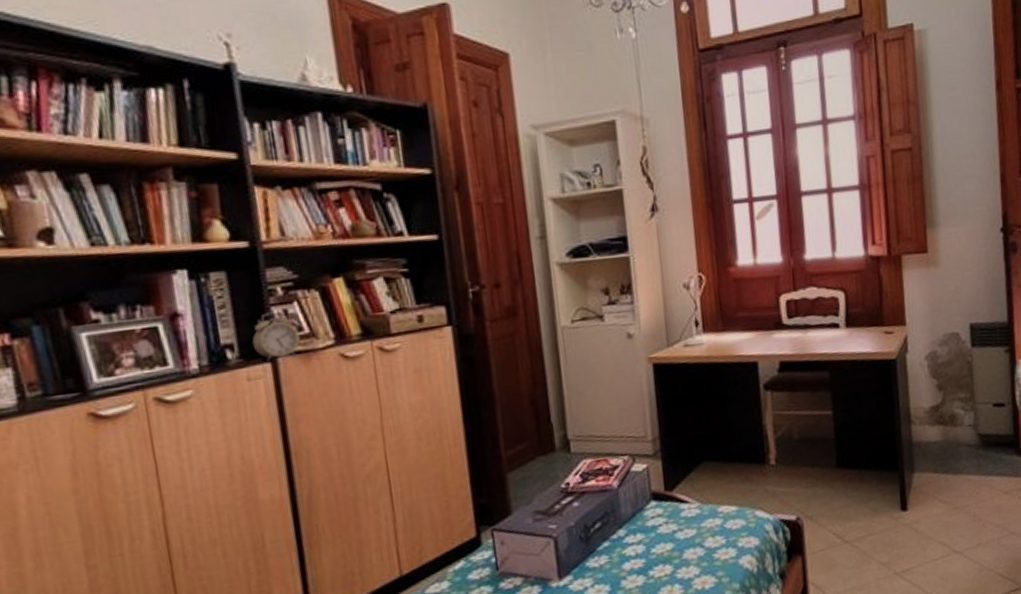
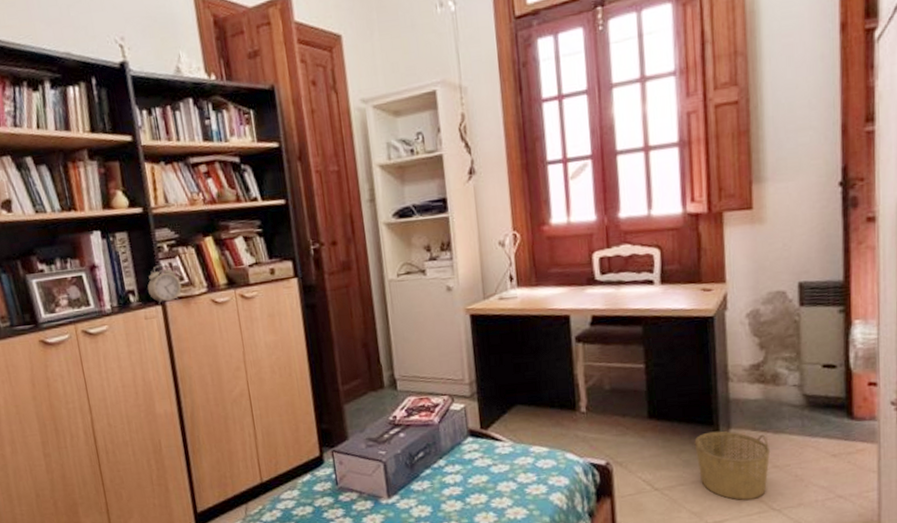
basket: none [881,475,951,546] -> present [694,431,771,501]

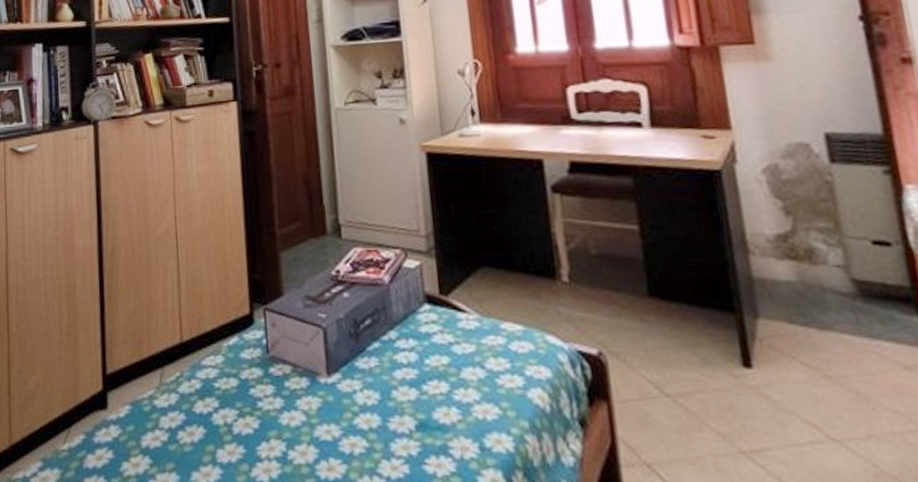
basket: present [694,431,771,501] -> none [712,320,819,423]

